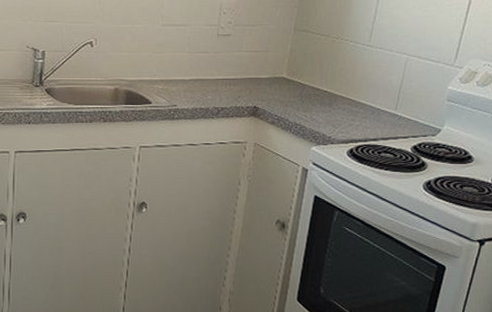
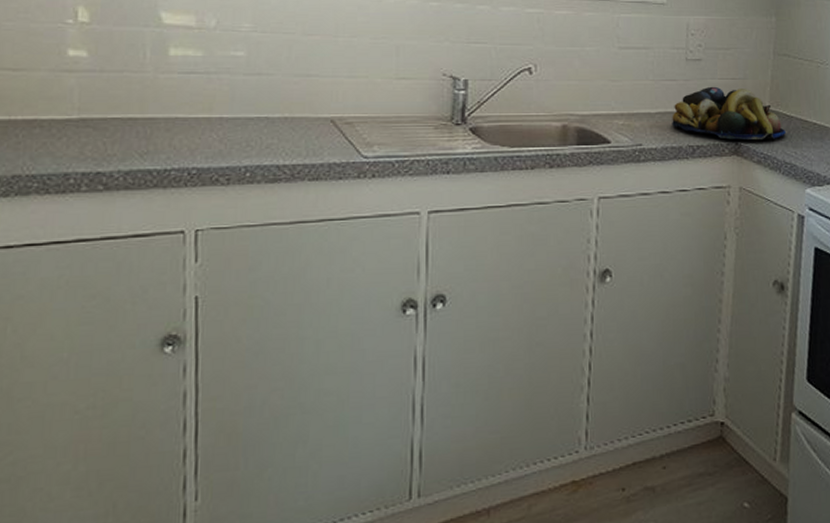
fruit bowl: none [202,58,299,104] -> present [672,86,786,140]

